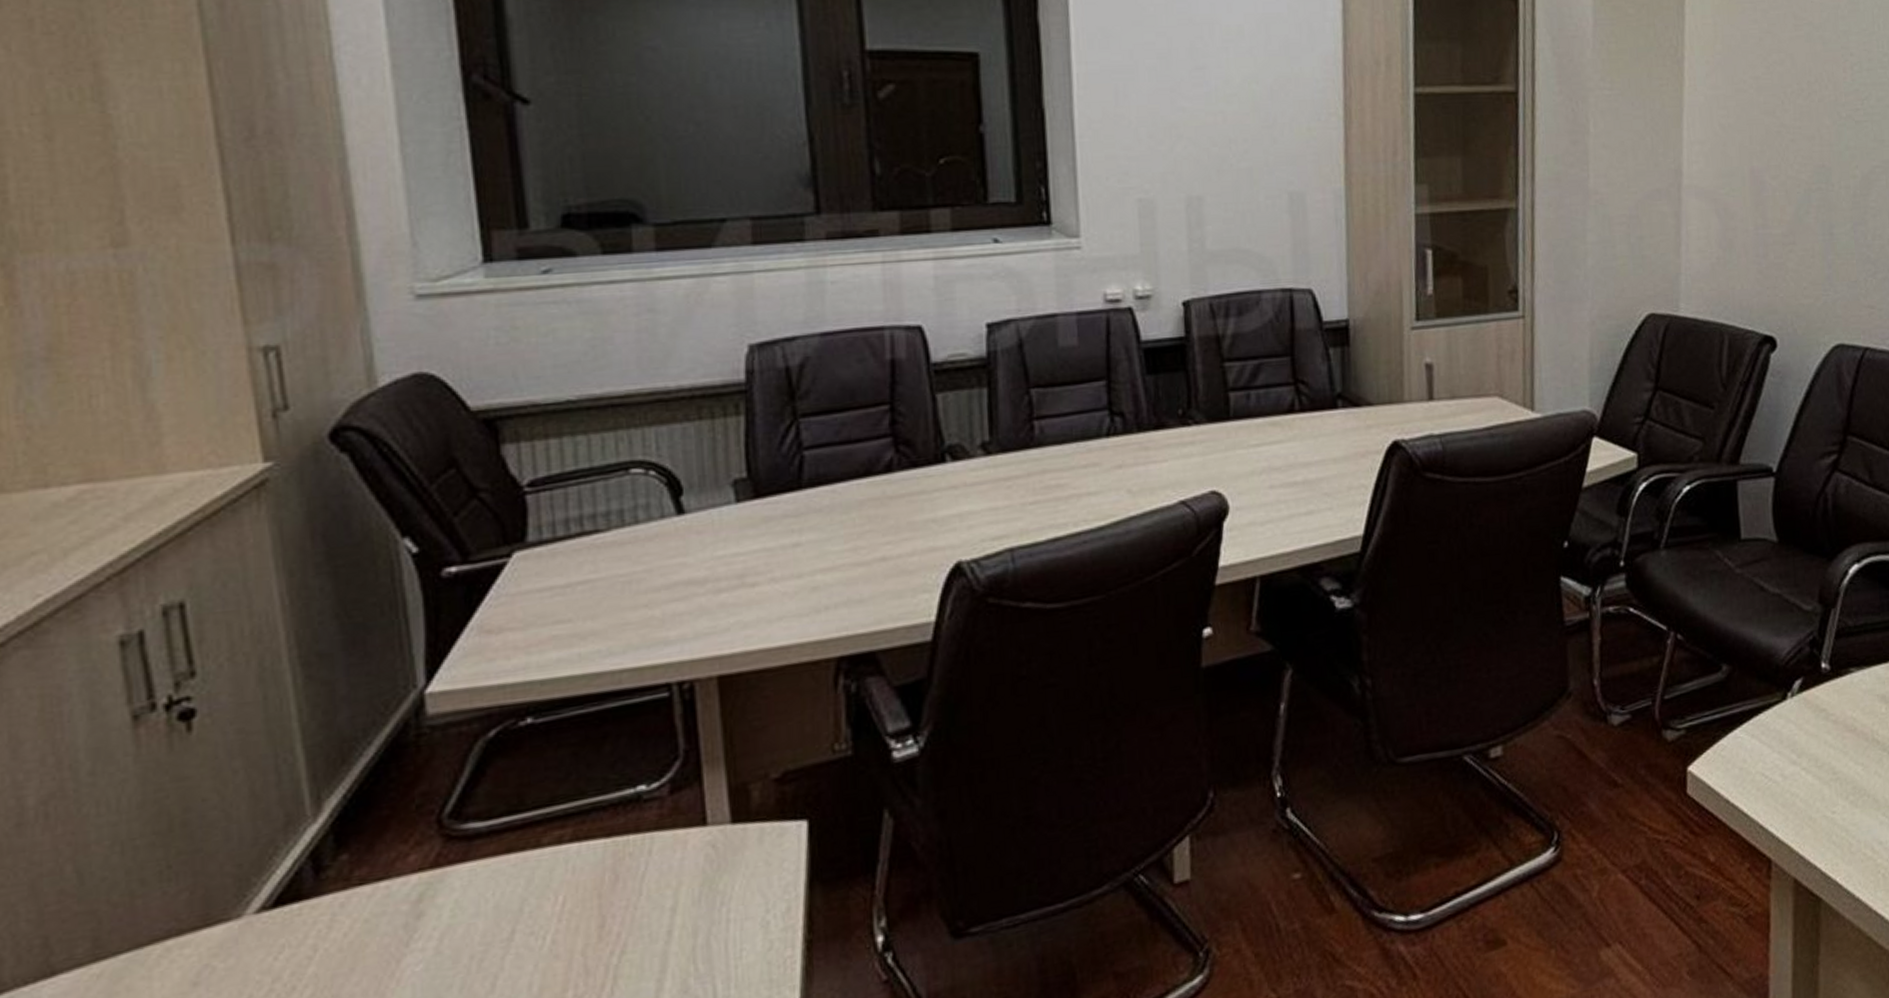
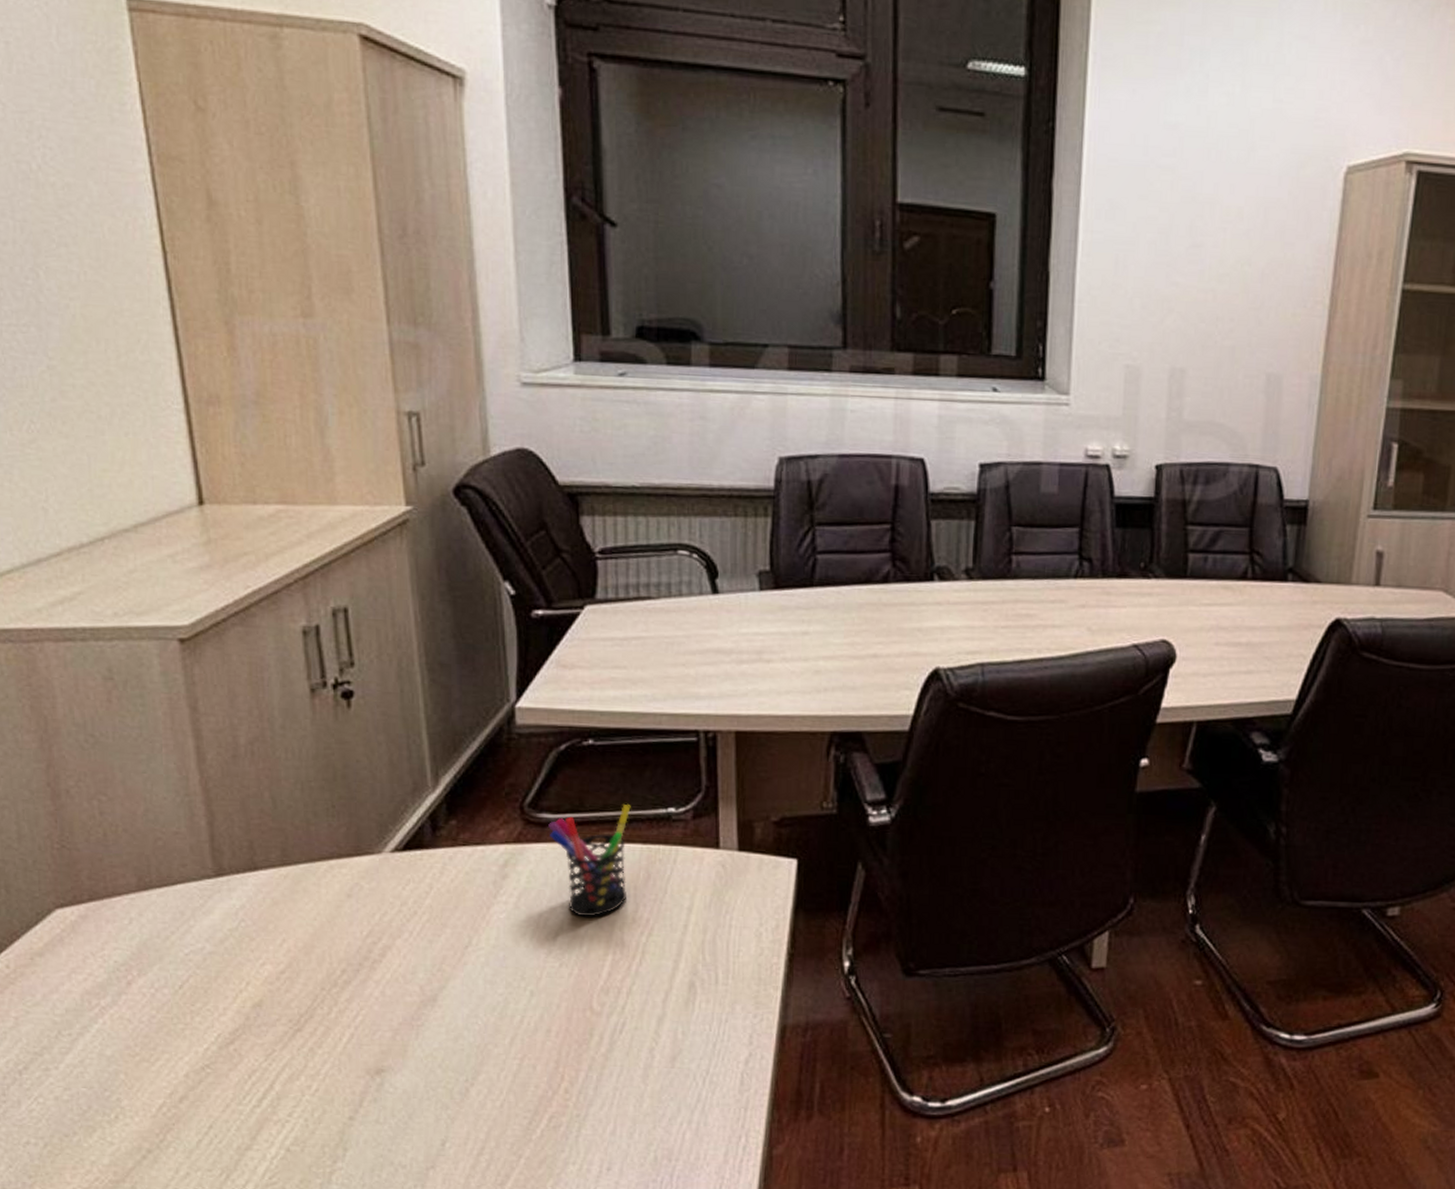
pen holder: none [477,790,588,948] -> present [548,803,631,917]

